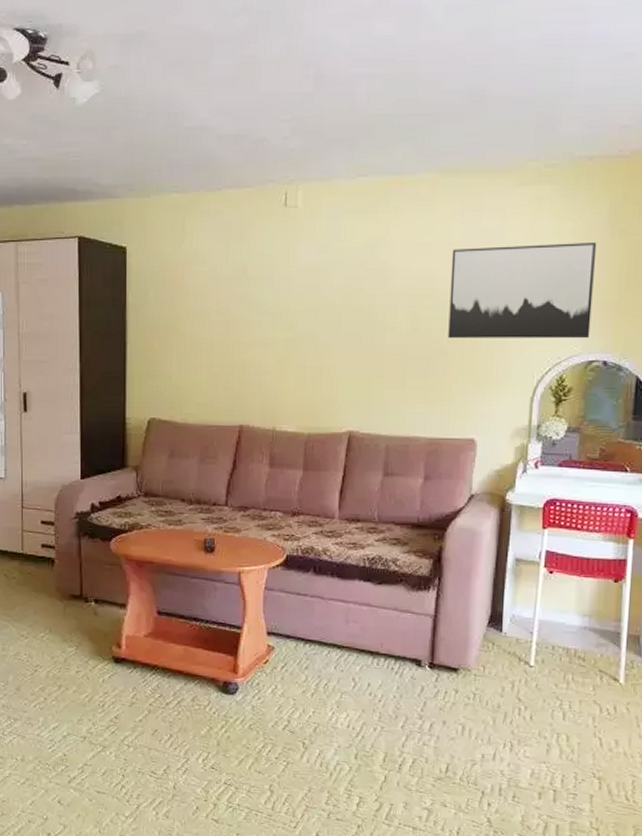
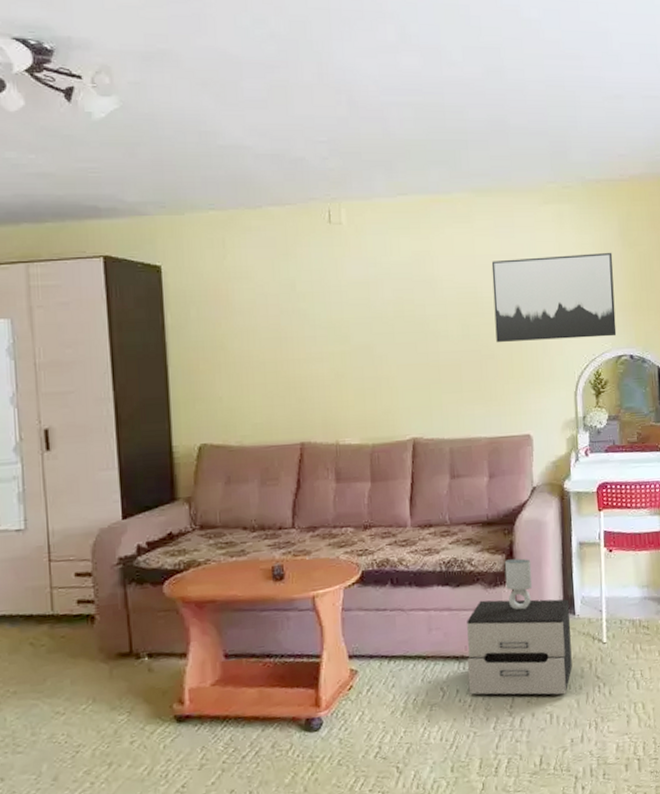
nightstand: none [380,565,497,710] -> present [467,558,572,695]

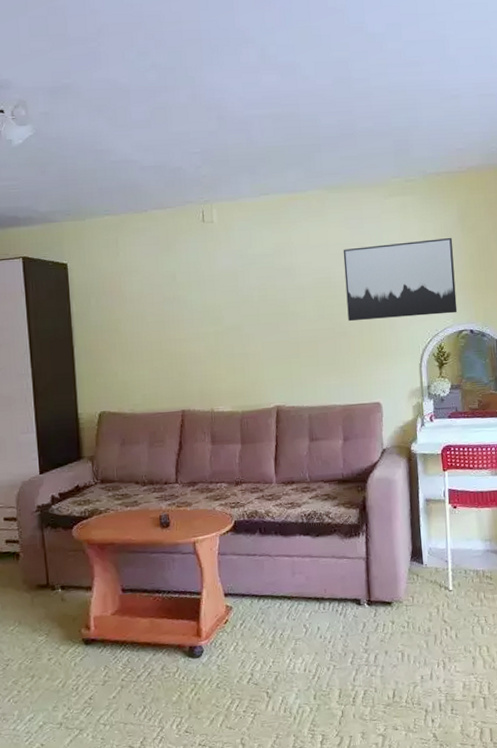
nightstand: present [467,558,572,695] -> none [326,512,421,636]

